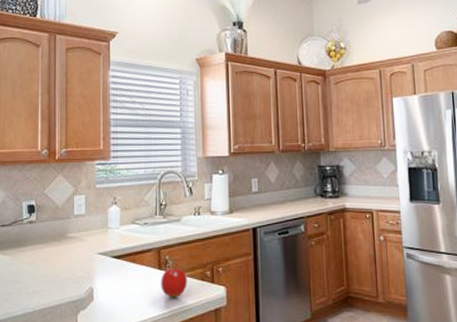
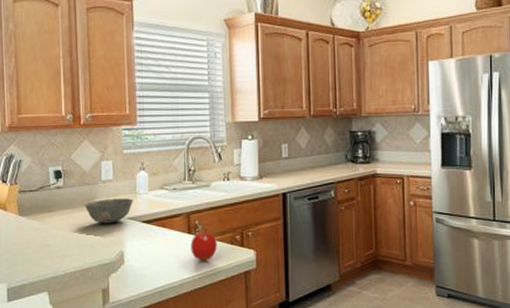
bowl: none [56,233,104,259] -> present [84,198,133,224]

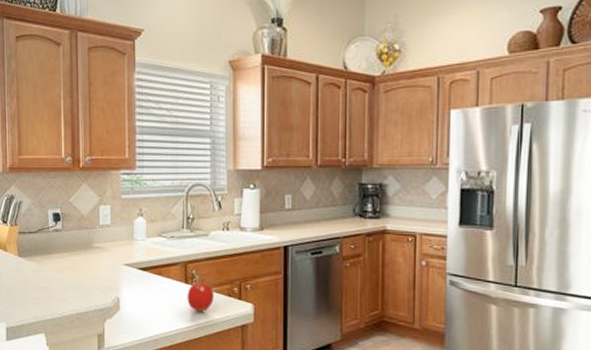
bowl: present [84,198,133,224] -> none [82,244,130,269]

